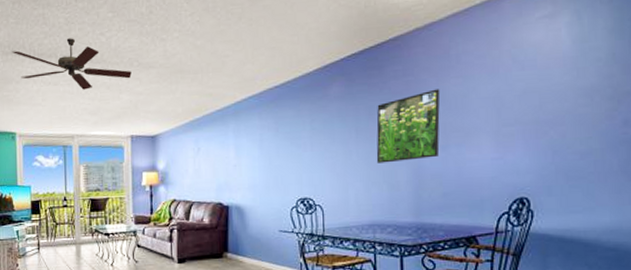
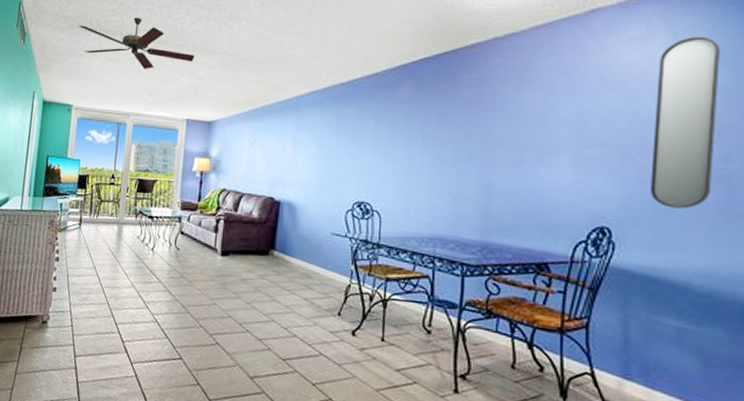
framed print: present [376,89,440,164] -> none [442,102,518,175]
home mirror: none [561,11,618,174] -> present [651,36,720,209]

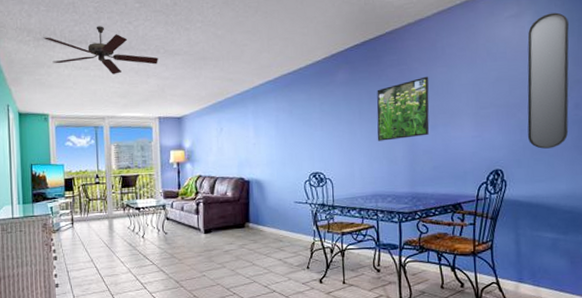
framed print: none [442,102,518,175] -> present [376,76,430,141]

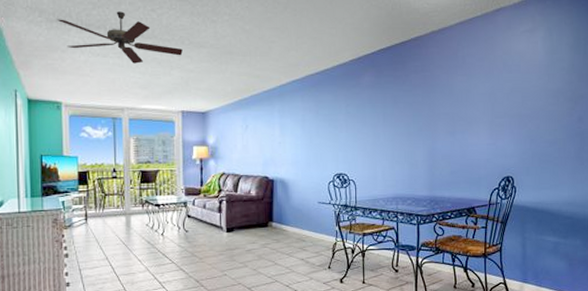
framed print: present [376,76,430,141] -> none [399,84,450,145]
home mirror: present [527,12,569,149] -> none [537,30,576,158]

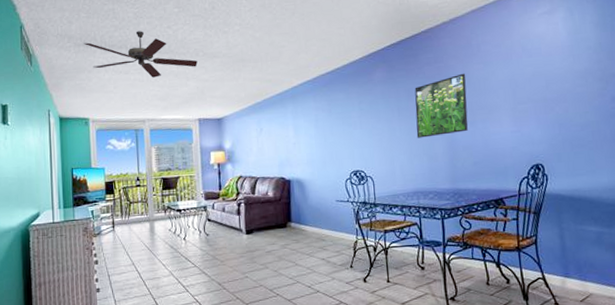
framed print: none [399,84,450,145] -> present [414,73,468,138]

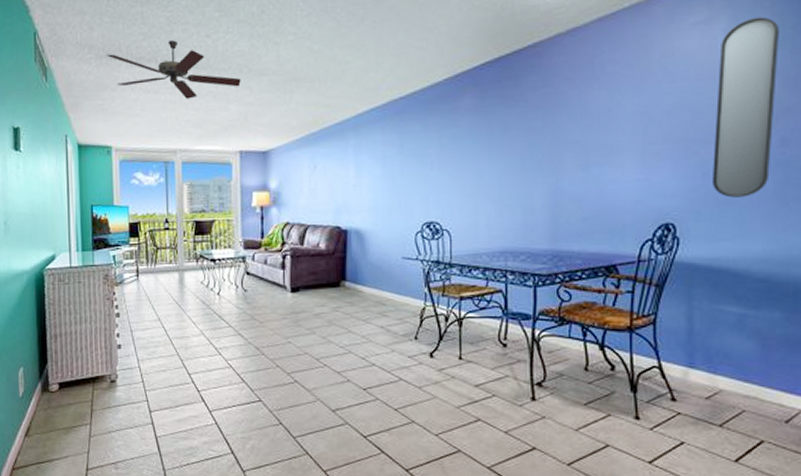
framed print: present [414,73,468,138] -> none [510,102,582,184]
home mirror: none [561,8,607,143] -> present [713,17,779,198]

